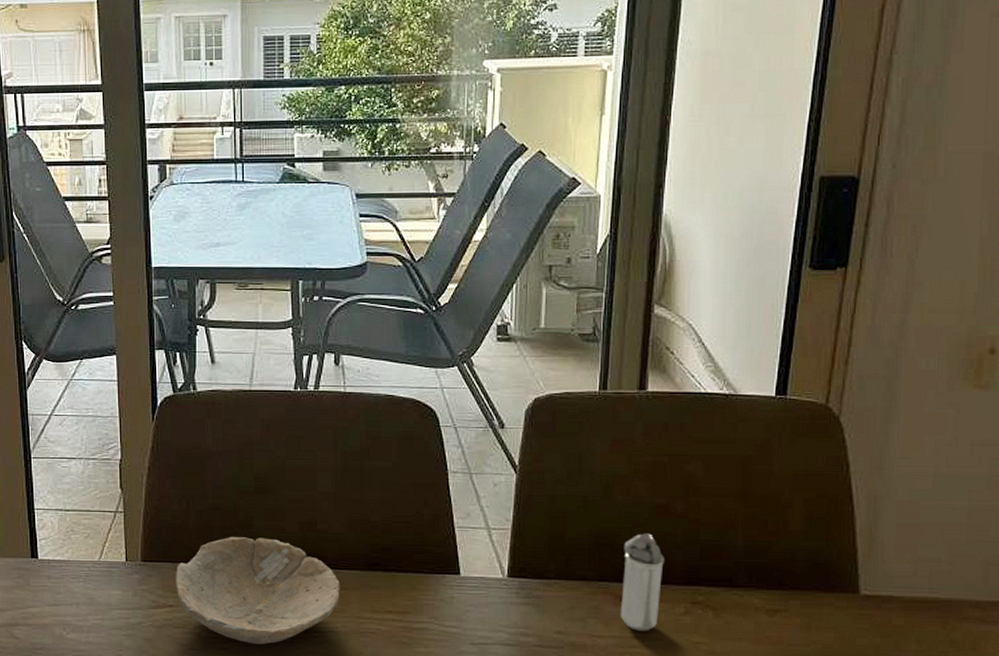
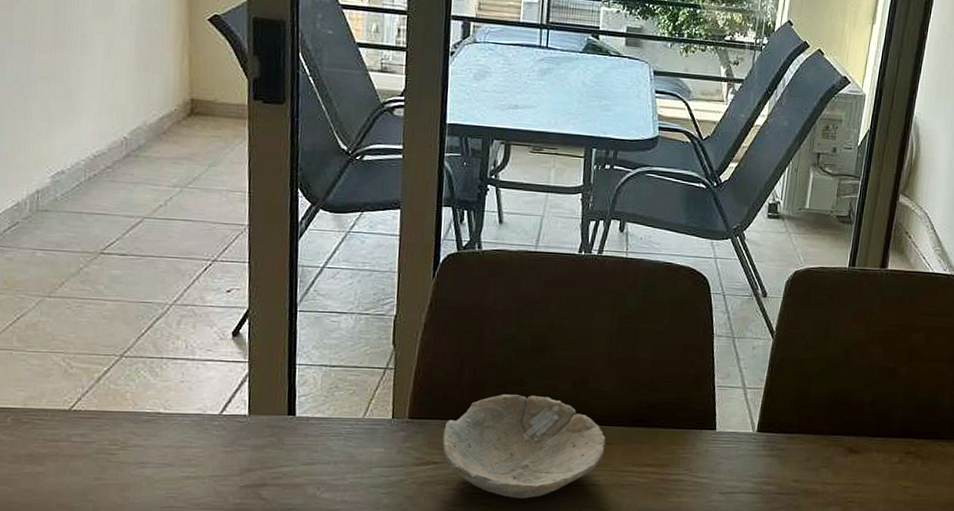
shaker: present [621,533,664,632] -> none [848,393,887,479]

